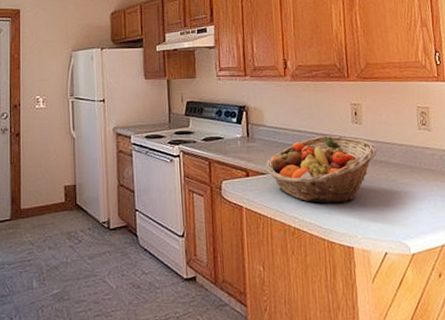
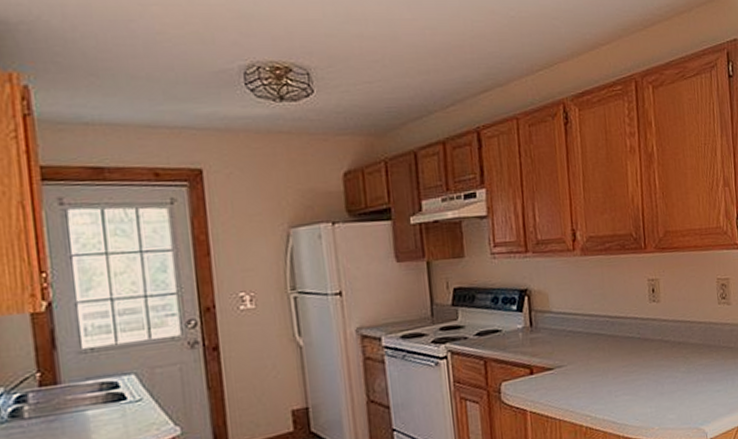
fruit basket: present [265,135,378,203] -> none [552,317,676,396]

